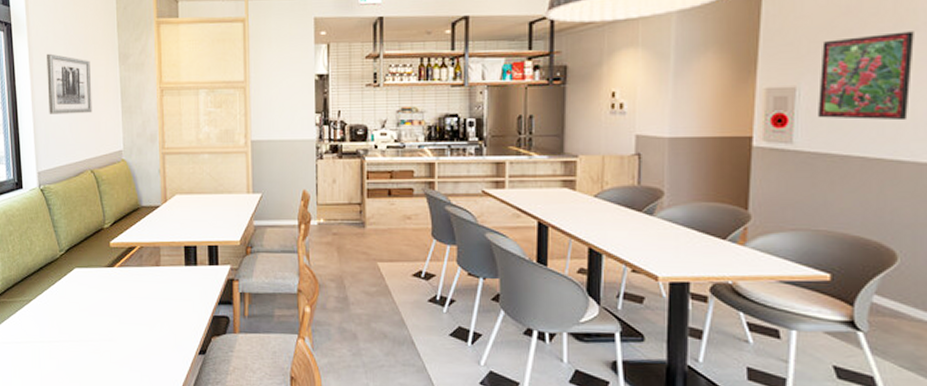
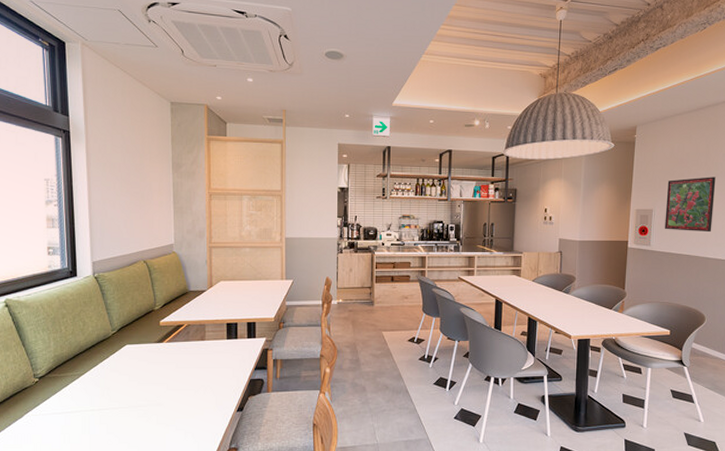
wall art: present [47,53,92,114] -> none [104,159,147,212]

